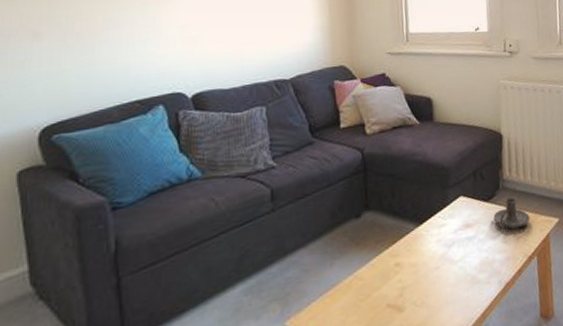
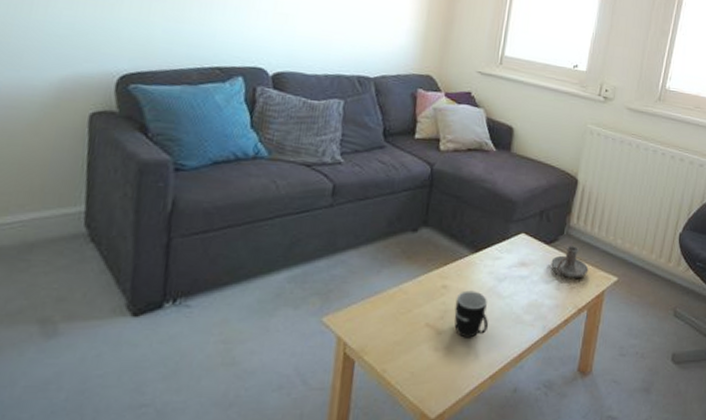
mug: none [411,261,448,310] -> present [454,290,489,338]

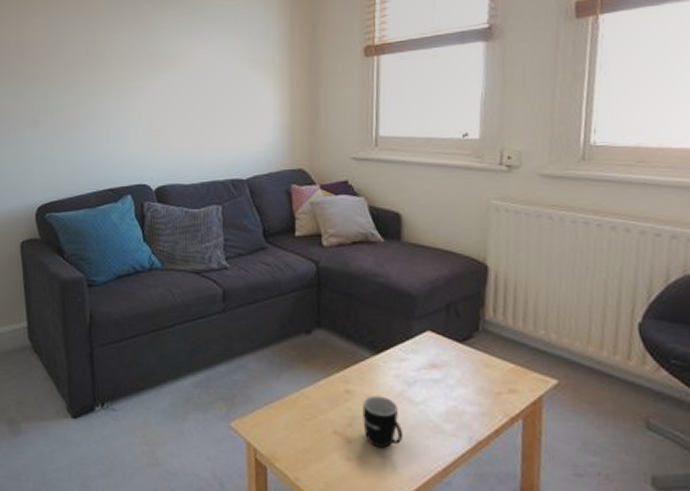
candle holder: present [551,246,589,278] -> none [468,343,517,382]

